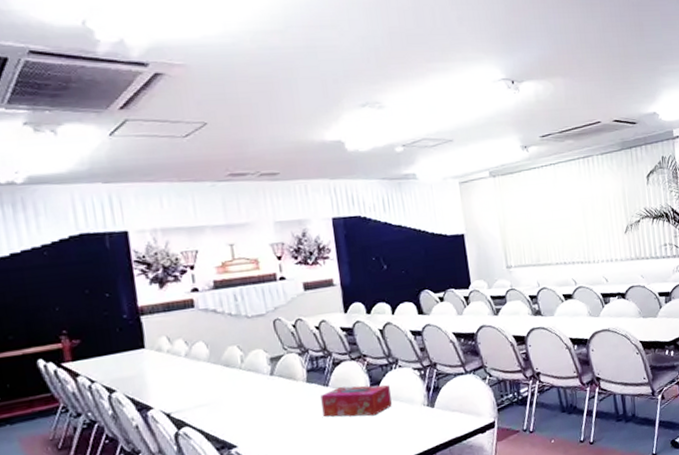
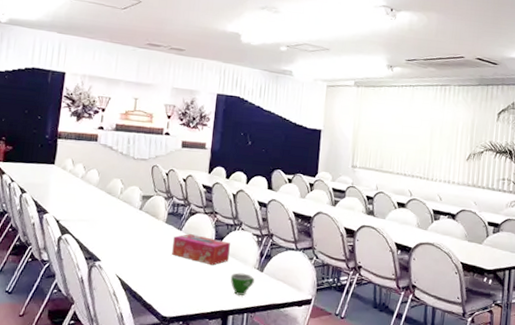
teacup: none [398,414,427,441] -> present [230,272,254,296]

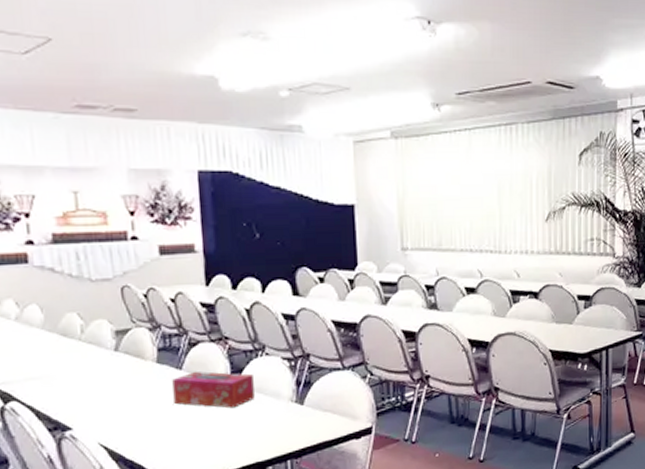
teacup: present [230,272,254,296] -> none [260,410,294,441]

